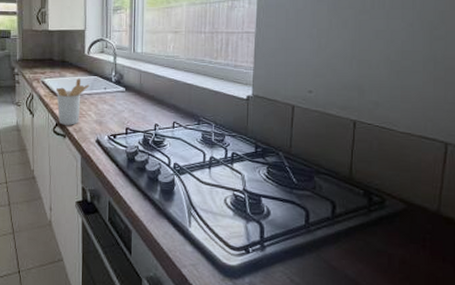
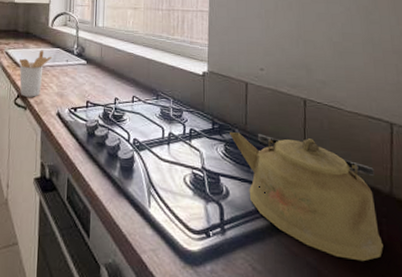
kettle: none [273,155,425,274] -> present [230,132,383,262]

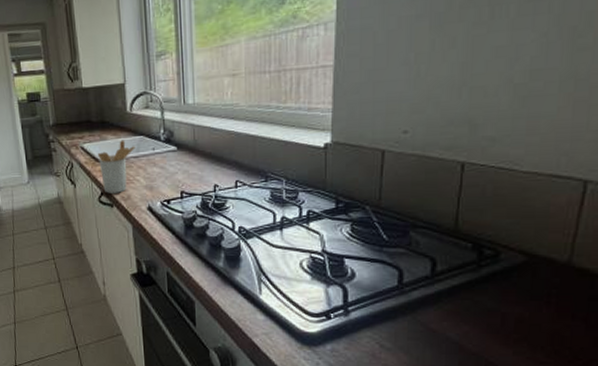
kettle: present [230,132,383,262] -> none [358,209,550,335]

